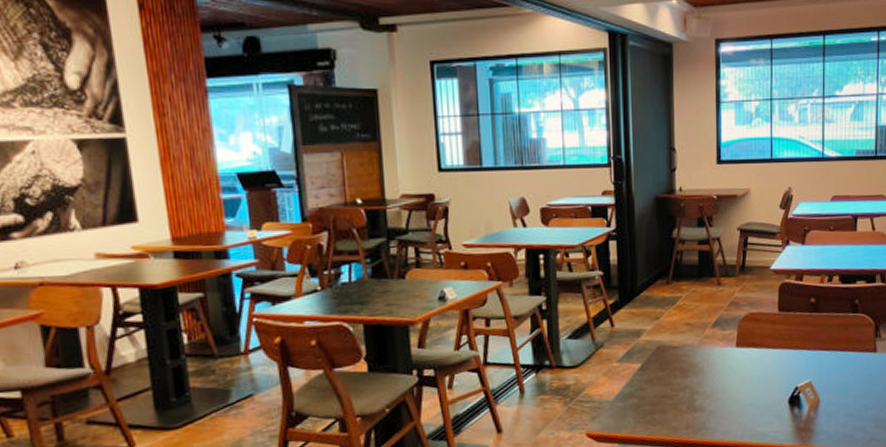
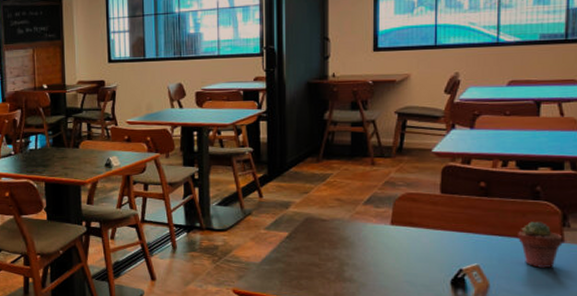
potted succulent: none [842,333,876,379] -> present [518,221,563,268]

